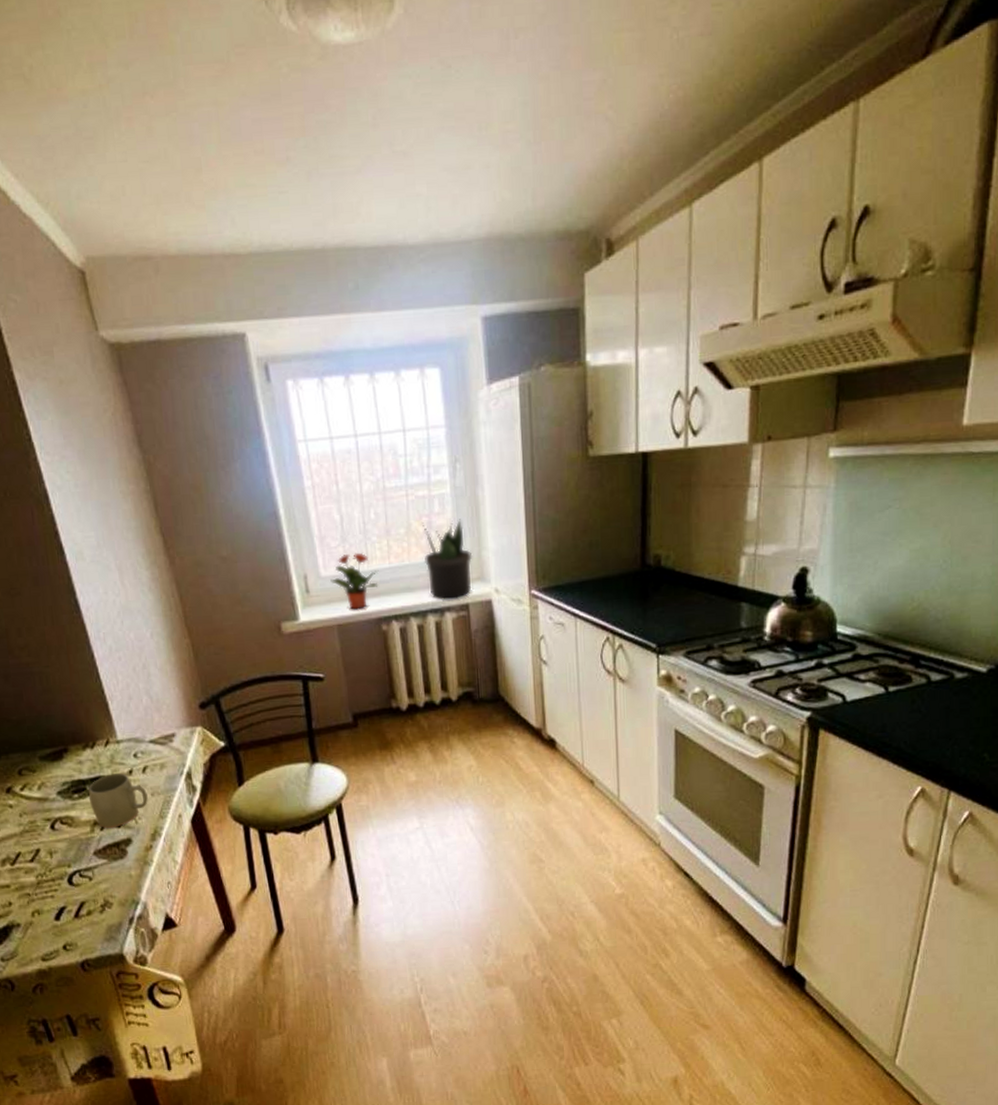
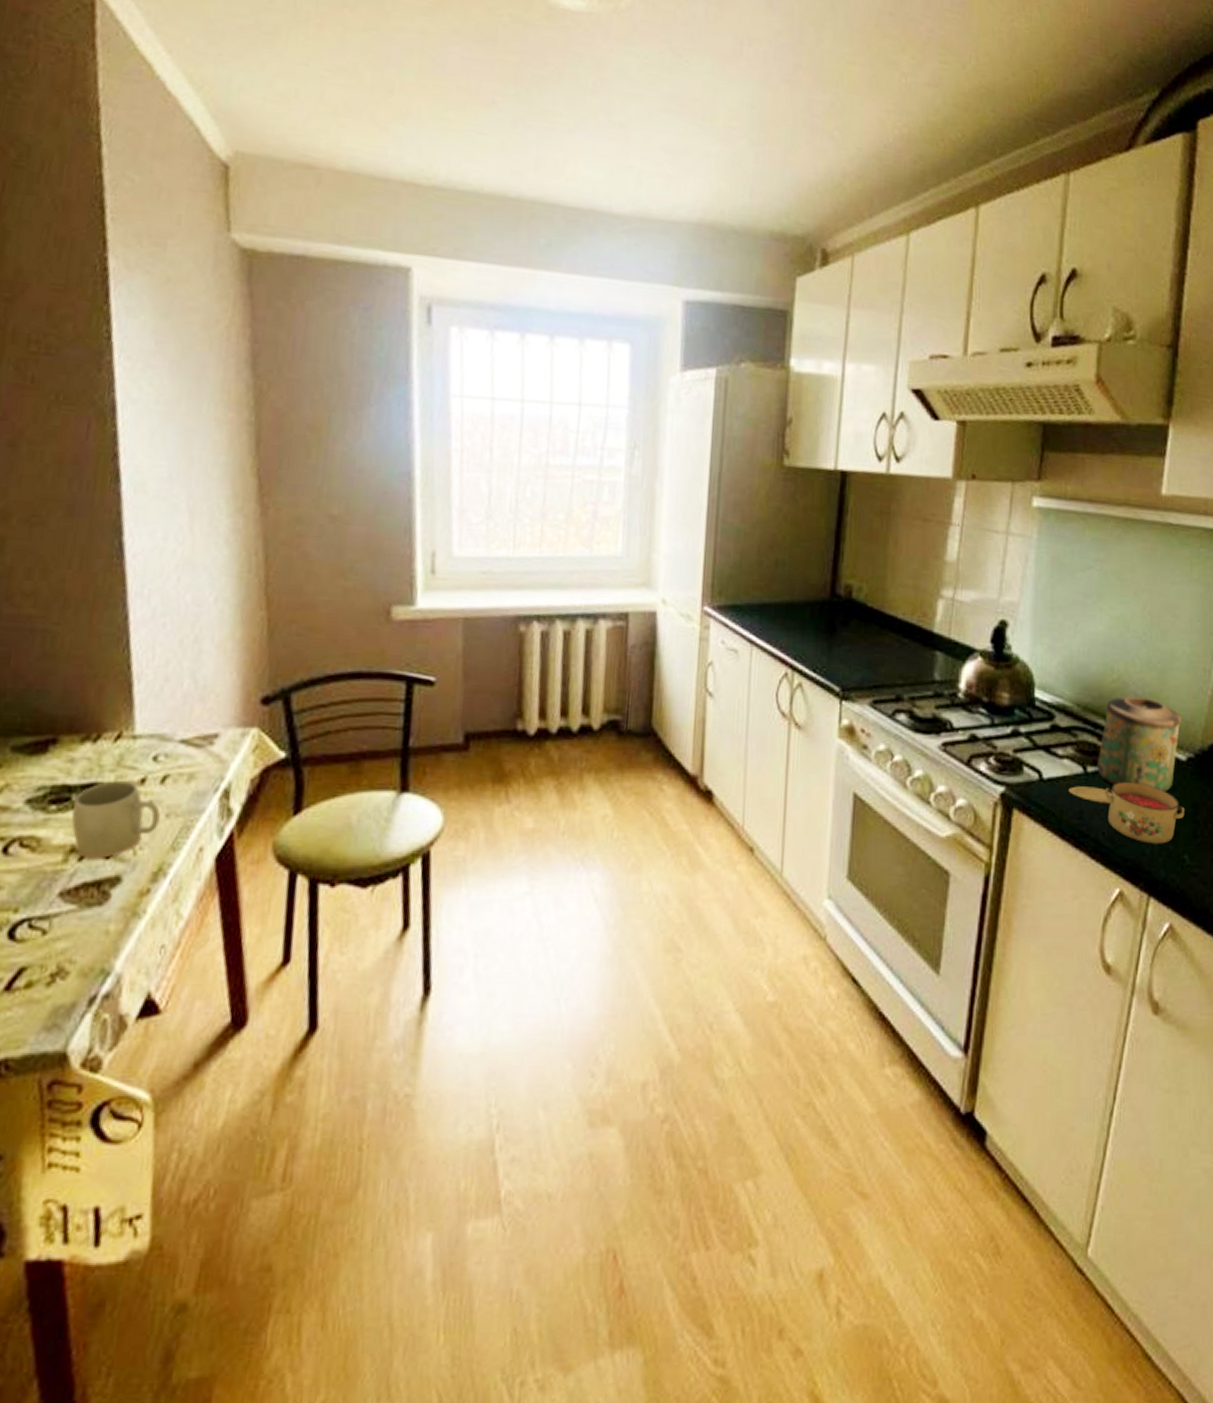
potted plant: present [330,552,379,610] -> none [464,534,526,603]
planter: present [422,519,473,598] -> none [583,510,641,605]
cooking pot: none [871,695,985,747] -> present [1068,781,1185,844]
canister: none [898,619,982,702] -> present [1096,696,1181,792]

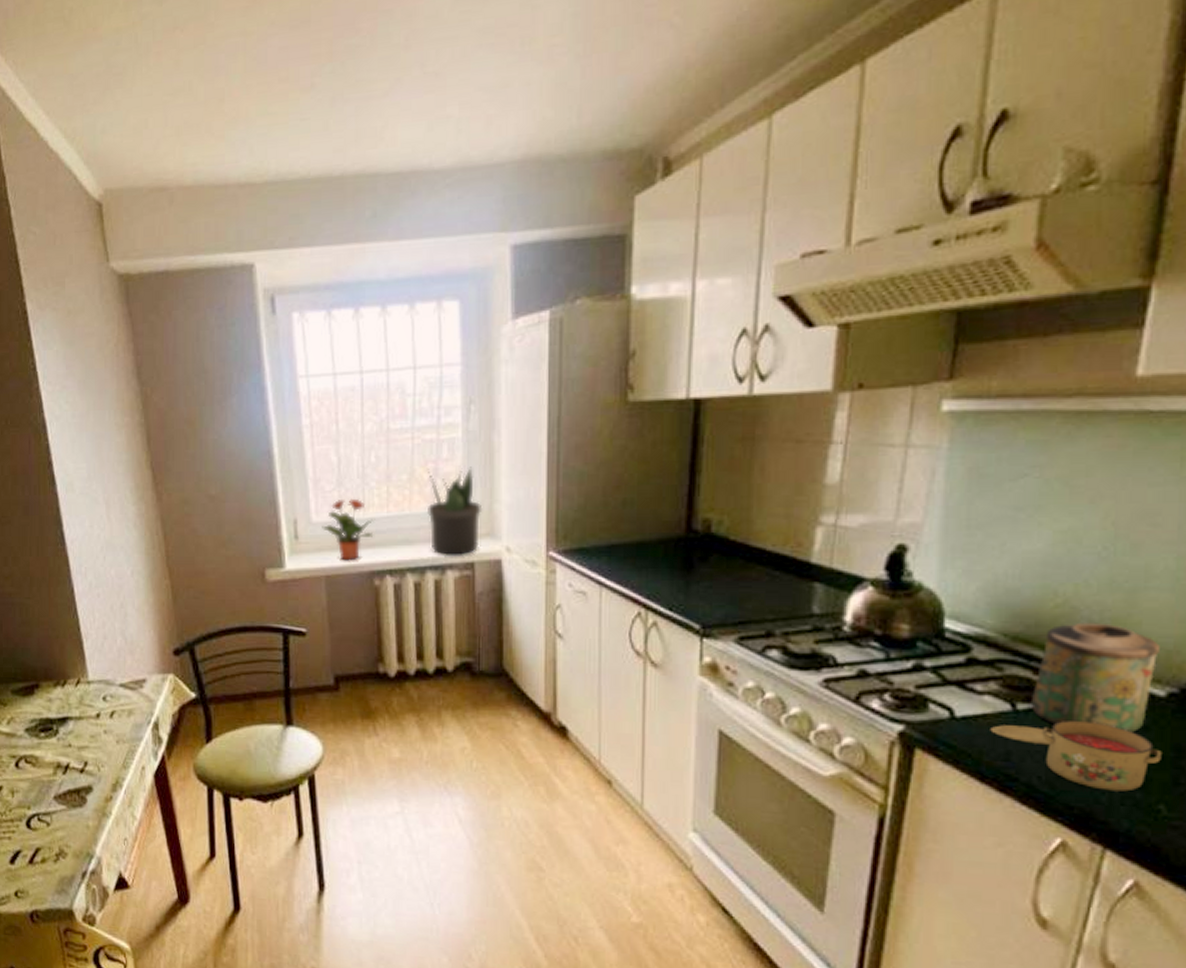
mug: present [71,781,161,858] -> none [55,715,113,773]
potted plant: none [464,534,526,603] -> present [322,498,375,561]
planter: none [583,510,641,605] -> present [428,466,483,555]

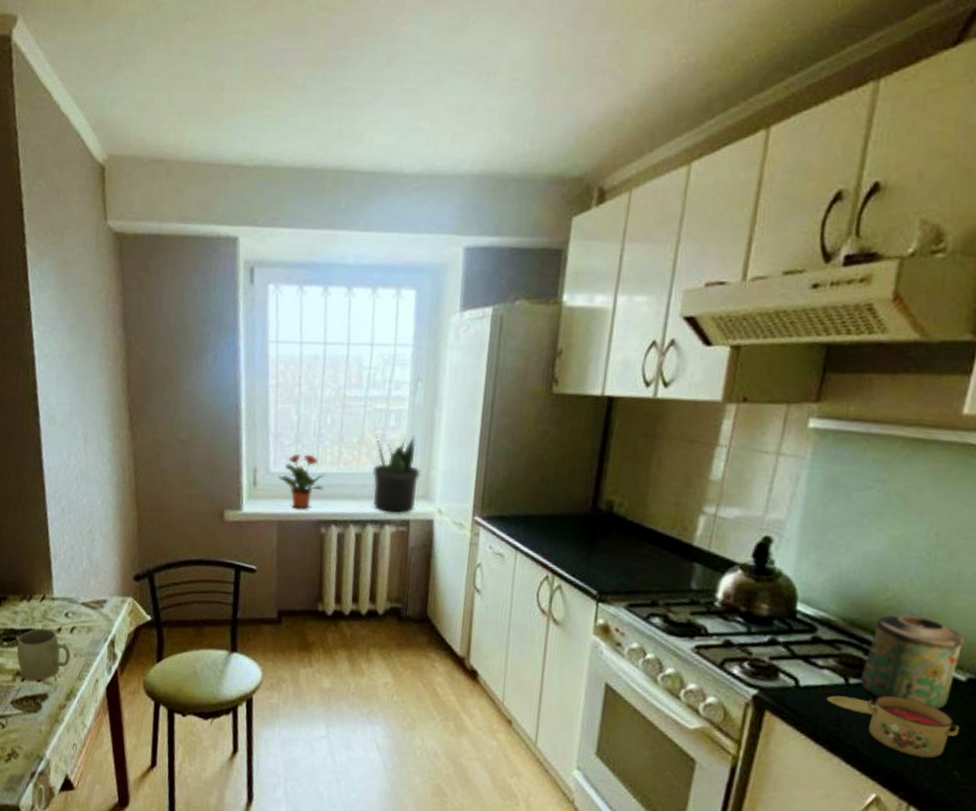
mug: none [55,715,113,773] -> present [17,628,71,681]

